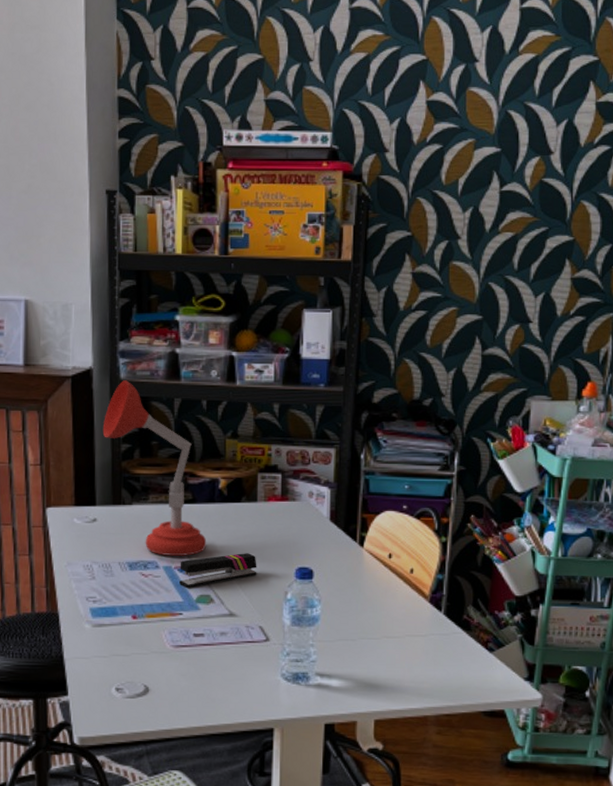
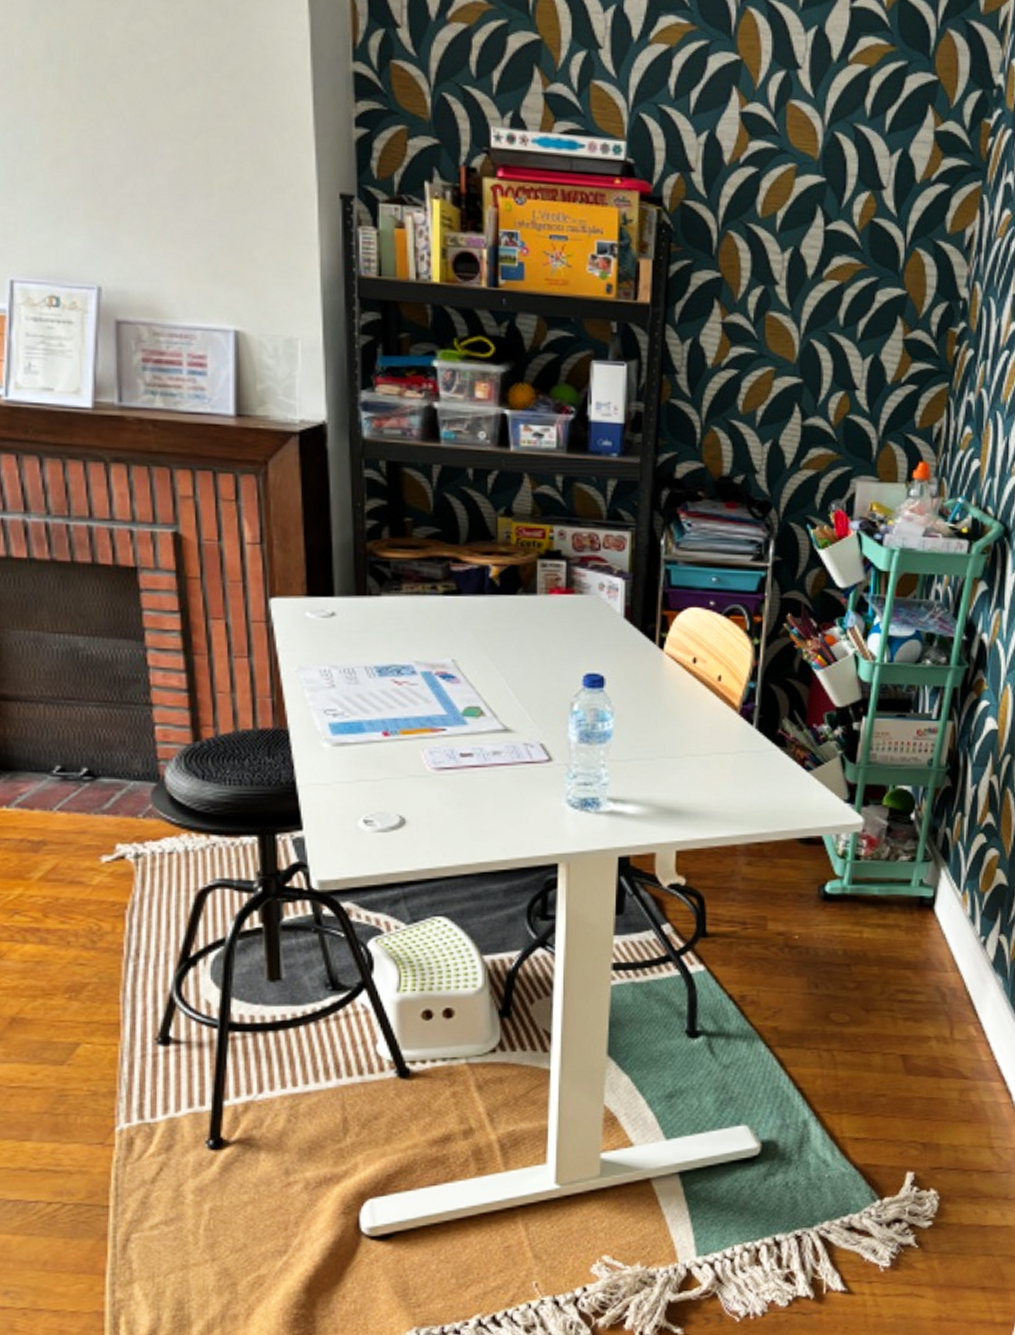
desk lamp: present [102,380,207,556] -> none [341,440,475,659]
stapler: present [179,553,257,588] -> none [442,656,537,698]

